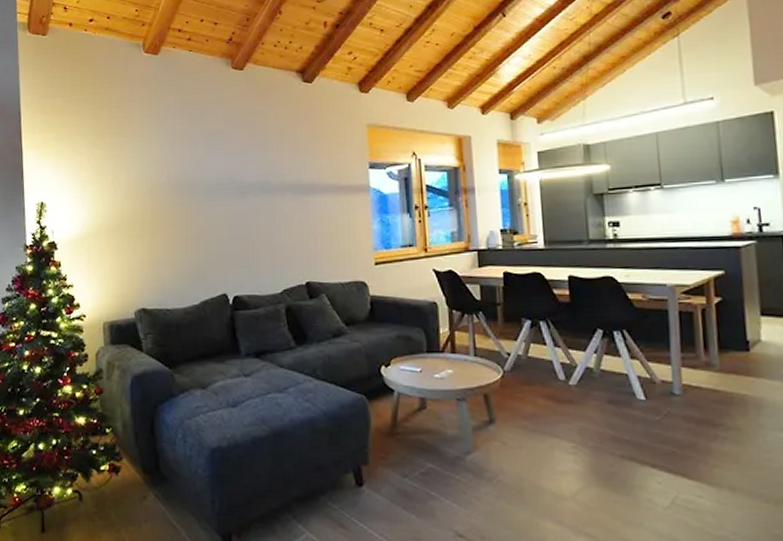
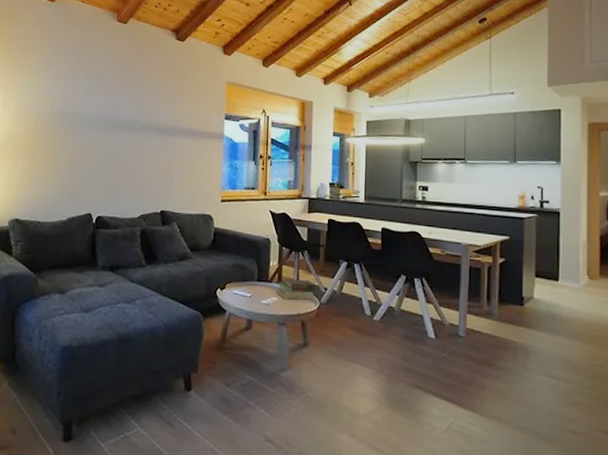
books: none [451,346,496,370] -> present [277,279,315,300]

